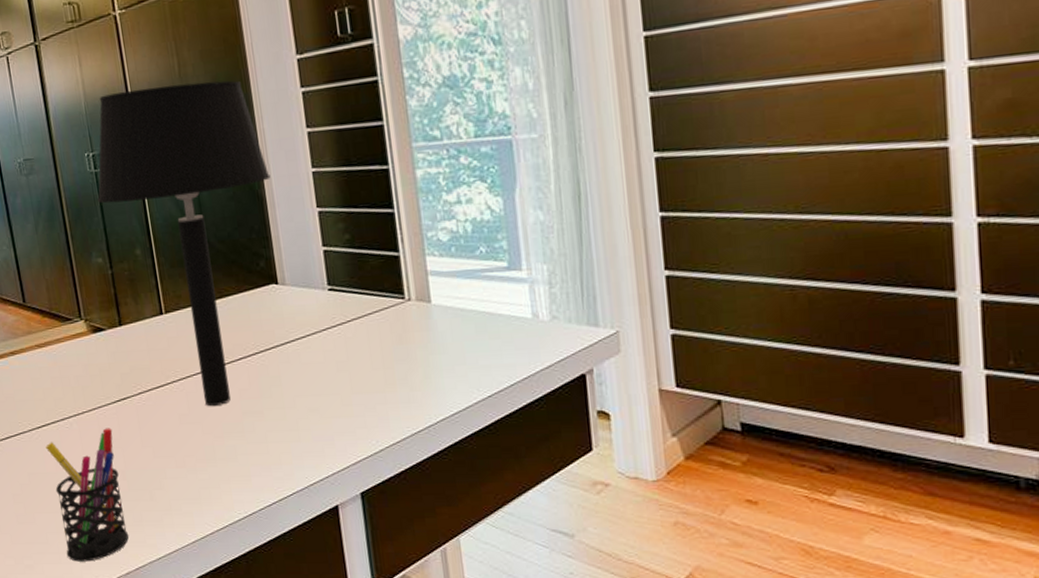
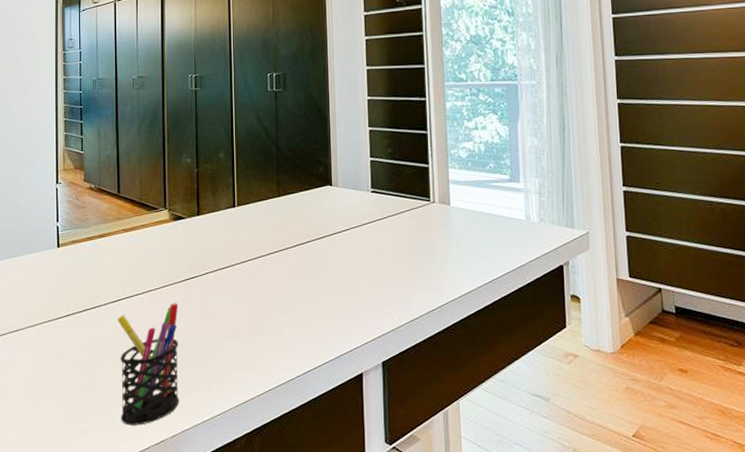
table lamp: present [97,80,271,407] -> none [194,27,335,286]

